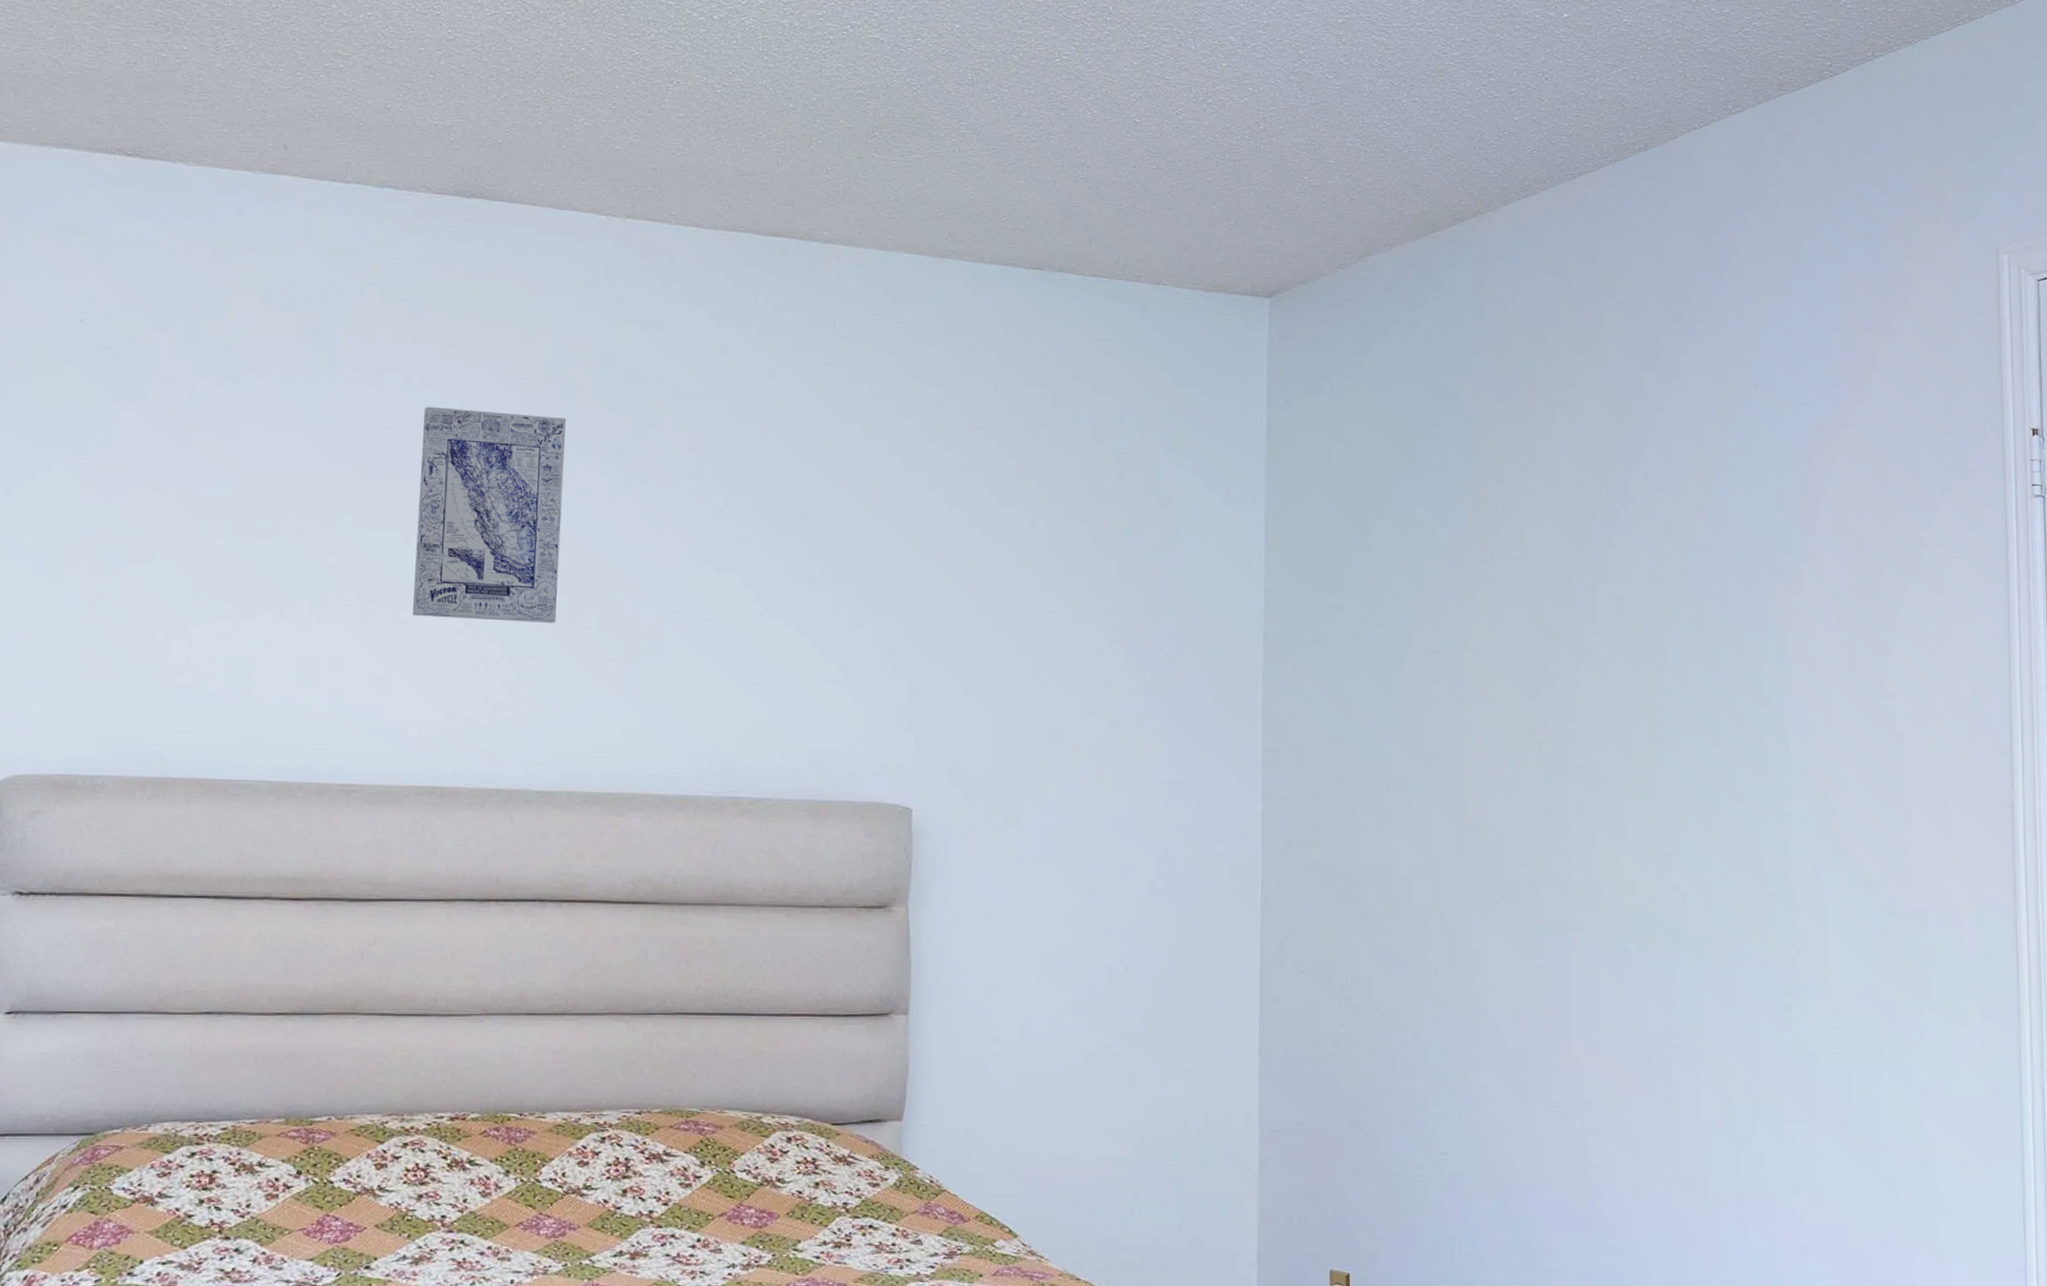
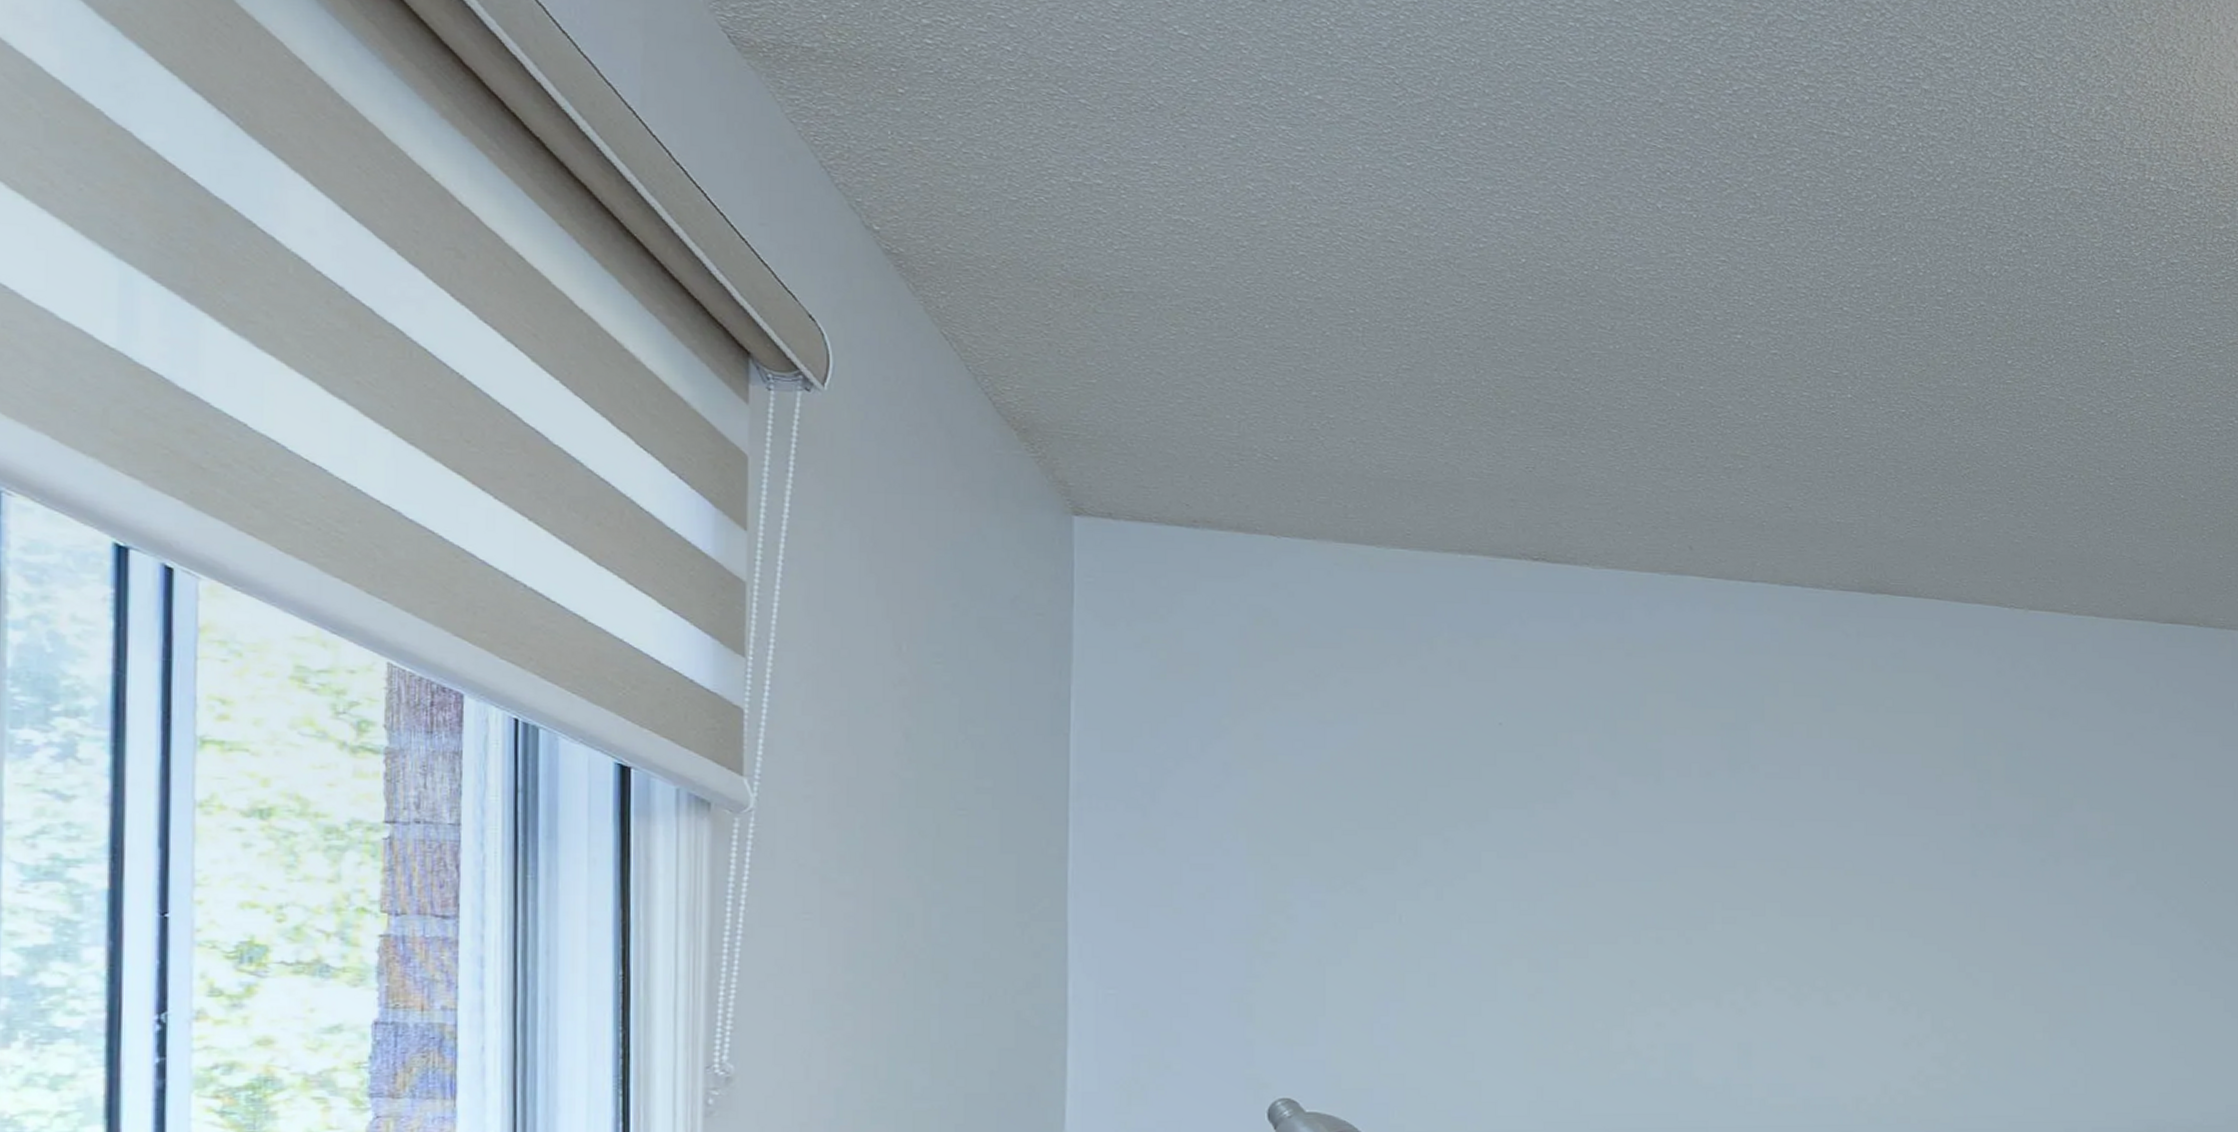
wall art: present [413,406,567,623] -> none [1843,797,1983,999]

